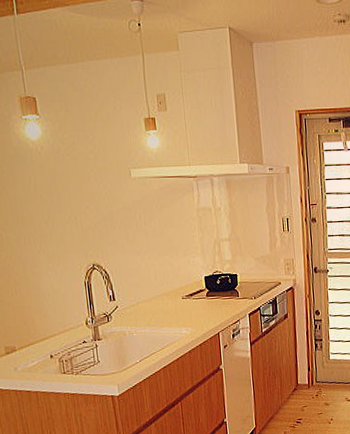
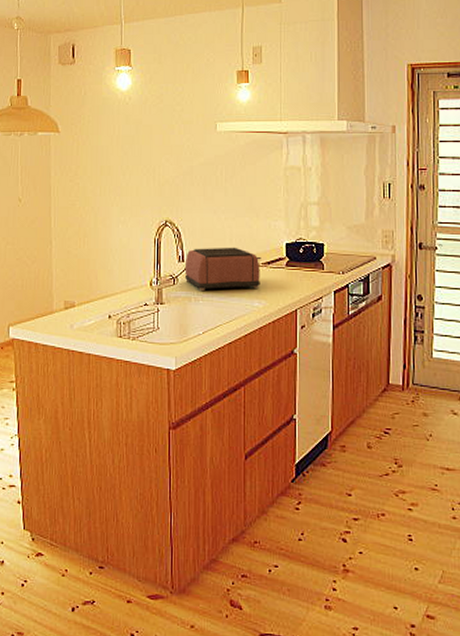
toaster: none [116,283,186,326] -> present [184,247,262,292]

